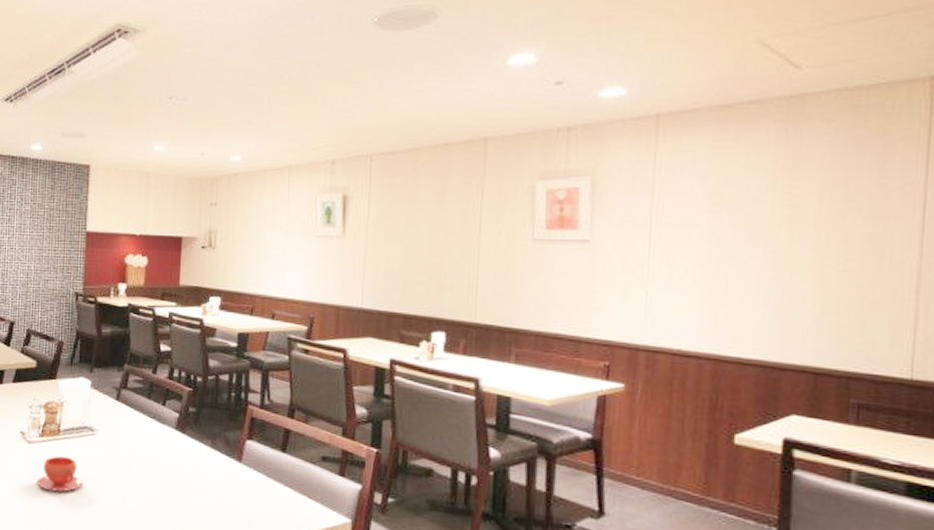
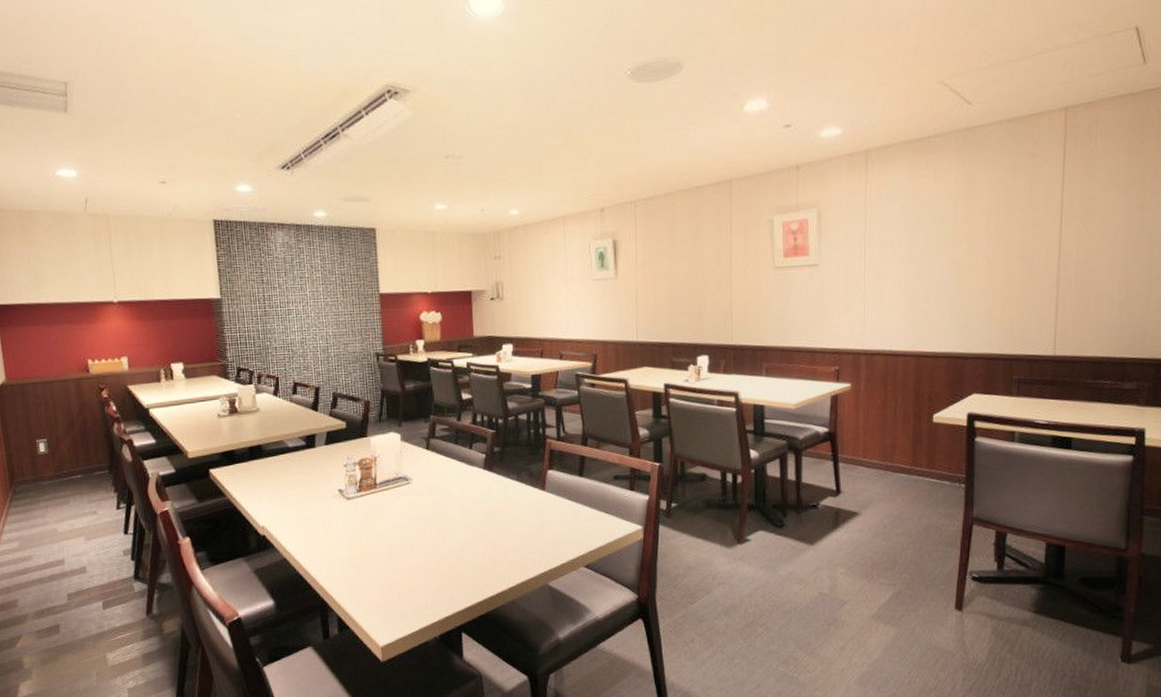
teacup: present [37,456,83,492] -> none [360,507,404,540]

